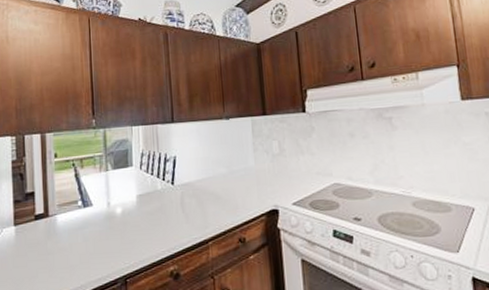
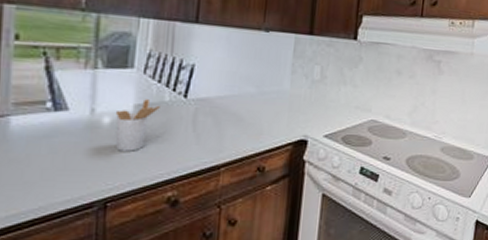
utensil holder: none [125,190,155,235] -> present [115,99,160,152]

